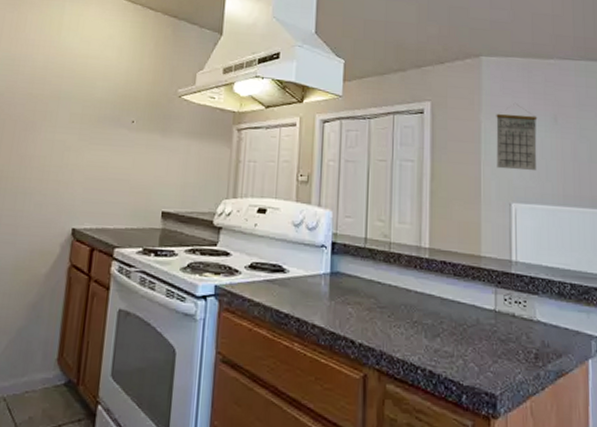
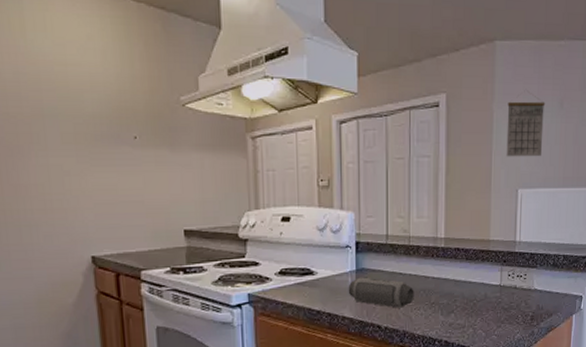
speaker: none [320,281,394,323] -> present [348,277,414,308]

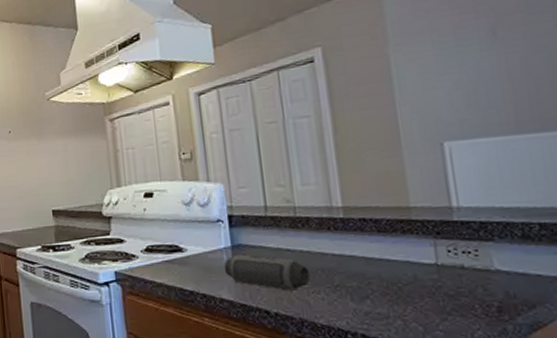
calendar: present [506,96,546,157] -> none [408,30,473,106]

